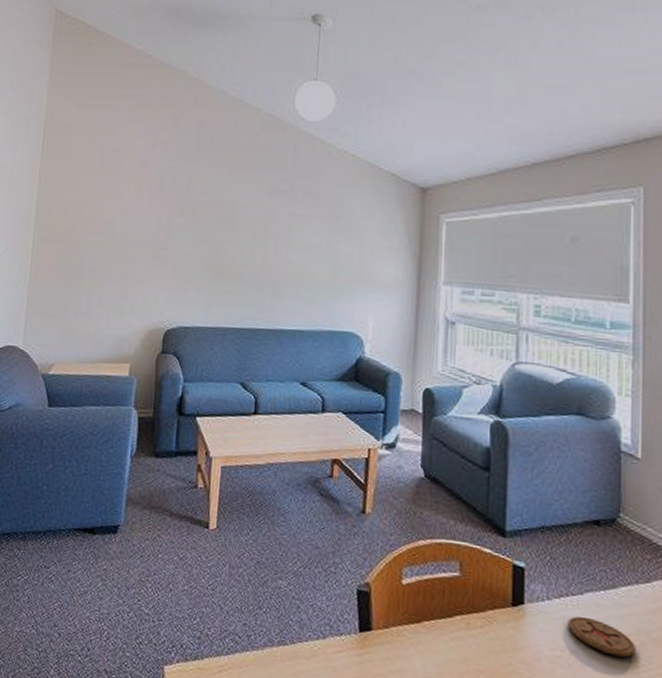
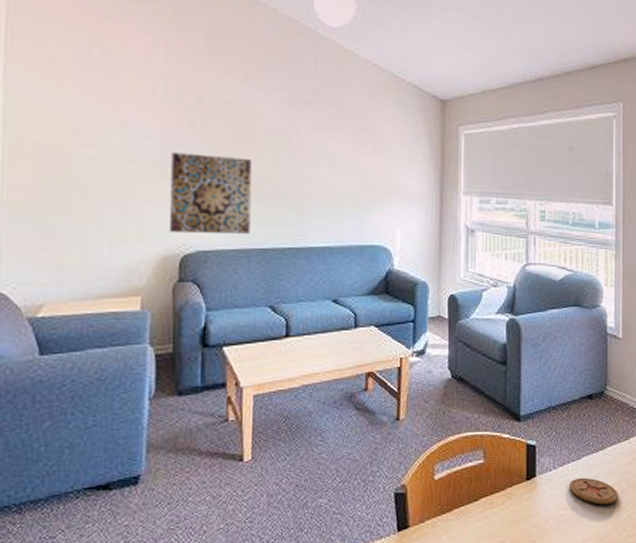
wall art: none [157,238,232,314] -> present [169,152,252,234]

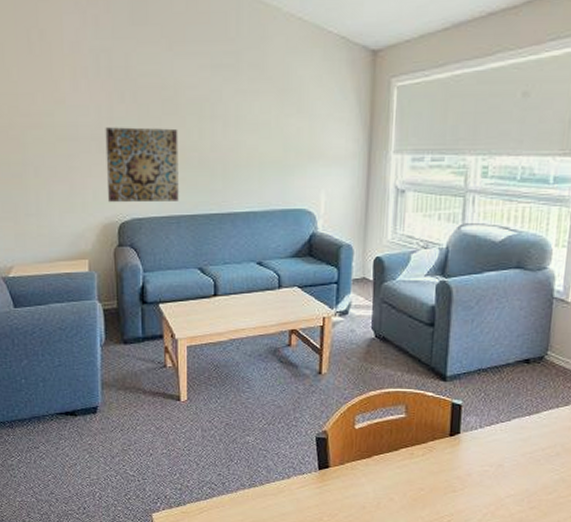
coaster: present [569,477,618,505] -> none [496,438,552,466]

